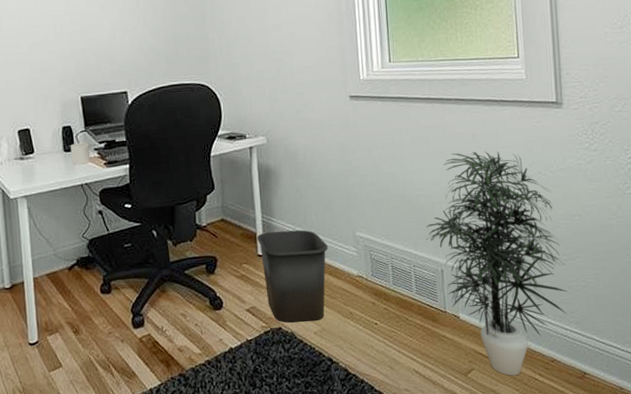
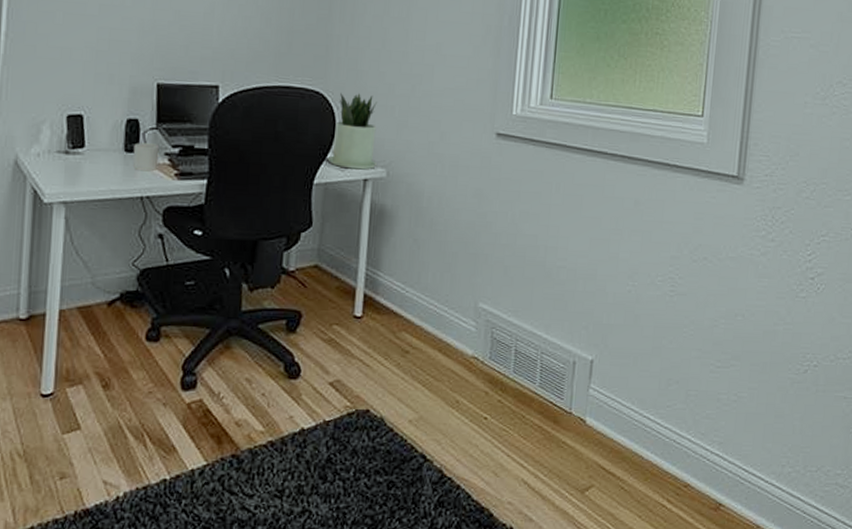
planter: none [219,81,258,141] -> present [328,92,377,170]
waste bin: present [256,230,328,323] -> none [355,288,442,406]
plant: present [426,151,568,376] -> none [561,221,717,499]

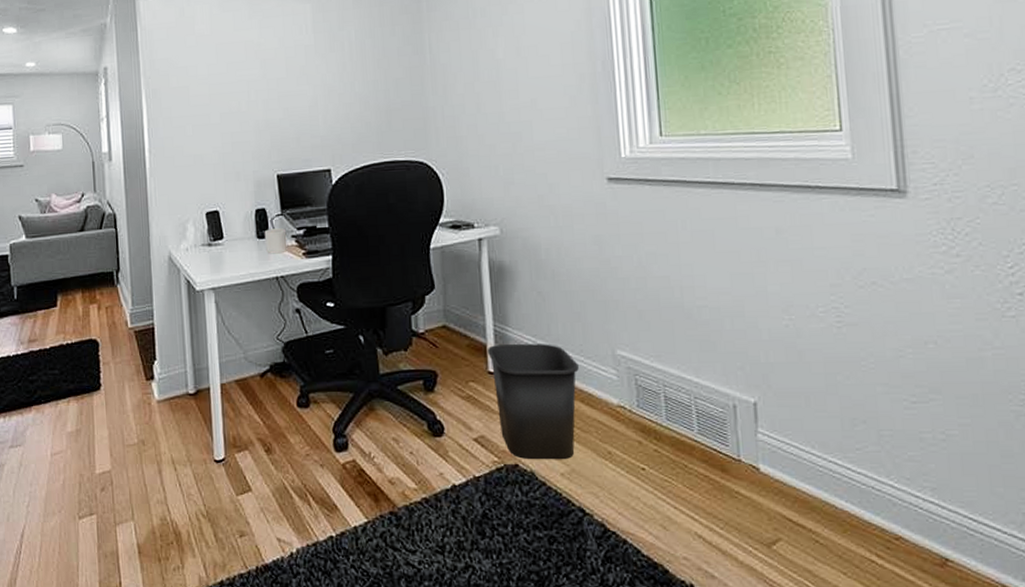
planter: present [328,92,377,170] -> none [441,158,489,231]
waste bin: none [355,288,442,406] -> present [487,343,579,459]

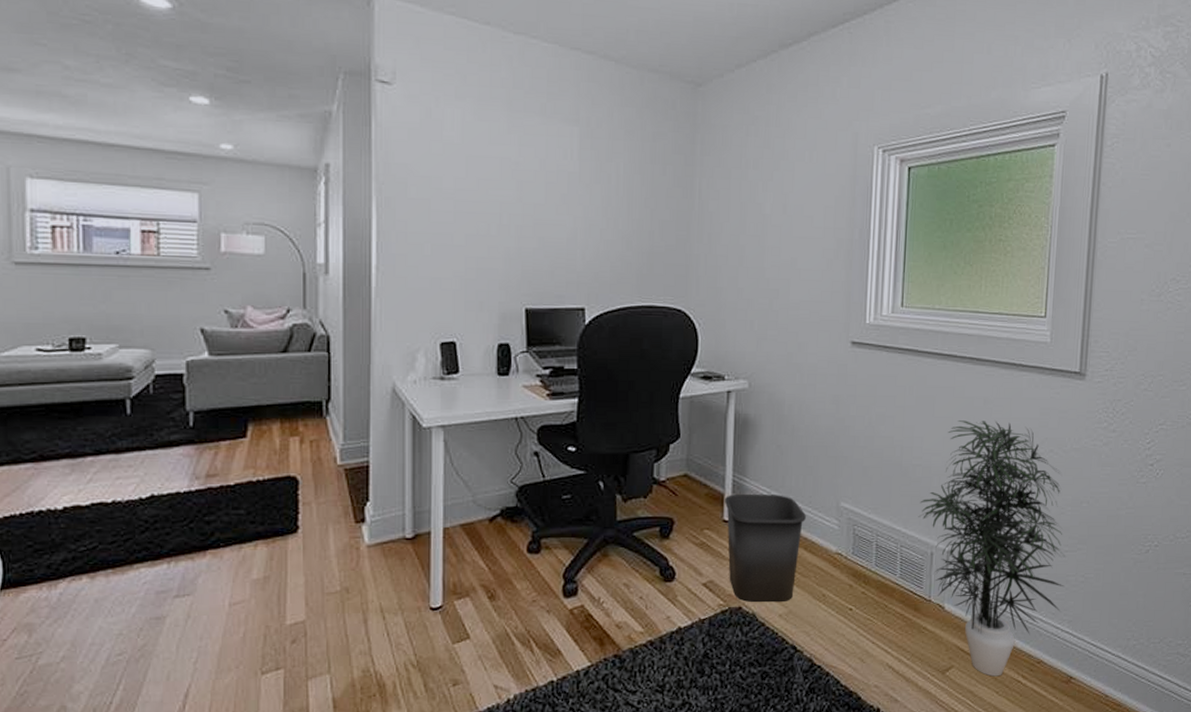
mug: present [264,228,287,254] -> none [506,366,531,393]
plant: none [711,252,918,554] -> present [918,420,1065,677]

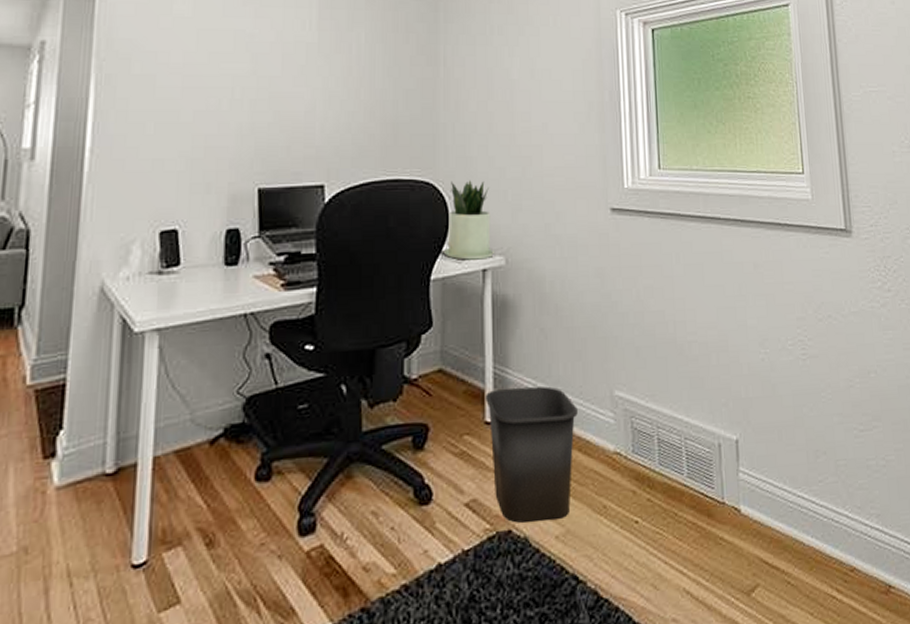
planter: none [693,309,739,382] -> present [444,180,494,260]
plant: present [918,420,1065,677] -> none [700,287,866,594]

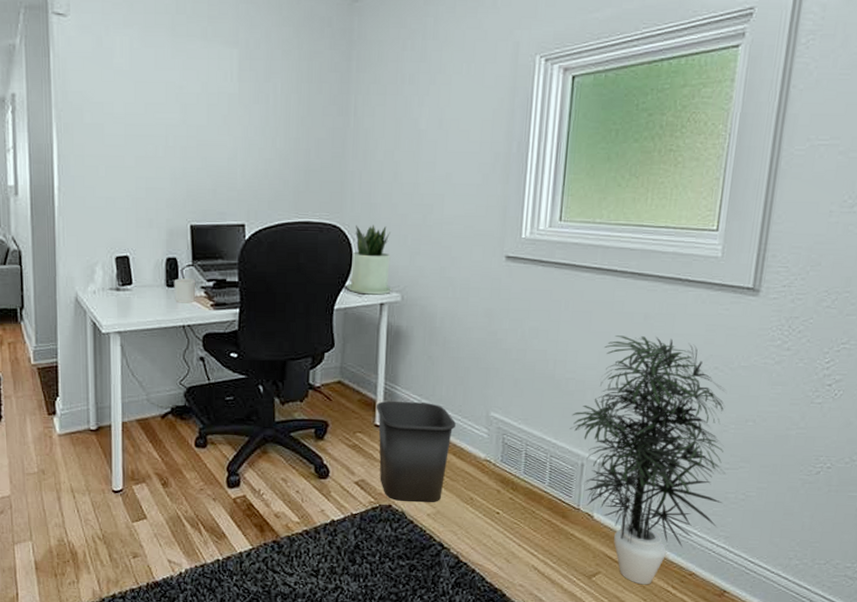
mug: none [234,253,263,285] -> present [174,278,196,303]
plant: none [700,287,866,594] -> present [569,335,725,585]

